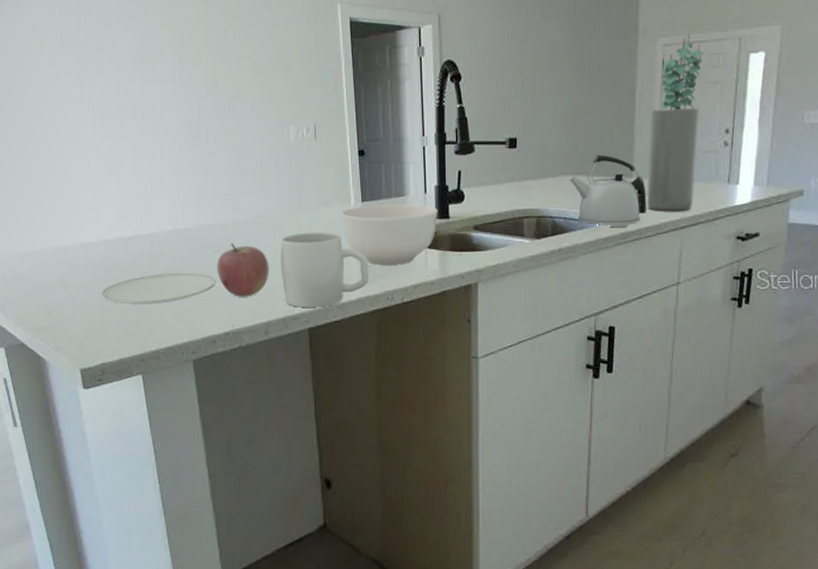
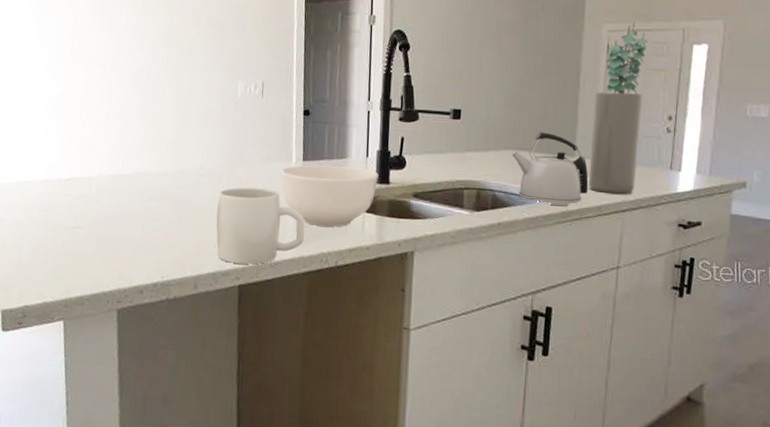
plate: present [101,273,217,304] -> none [32,217,151,248]
apple: present [217,243,269,297] -> none [151,193,205,248]

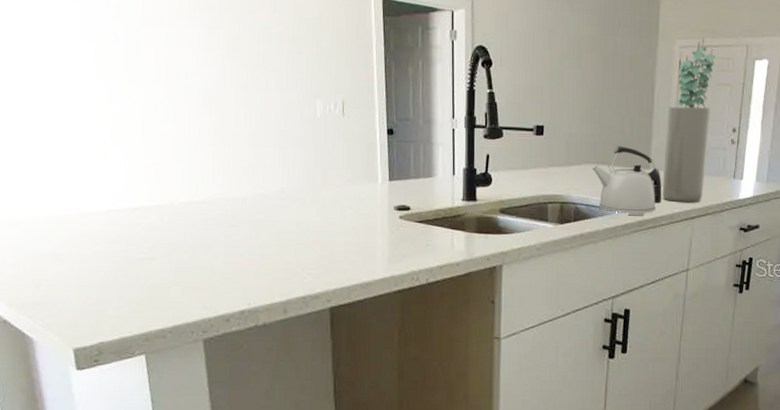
mug: present [216,187,305,265] -> none [302,209,395,286]
bowl: present [280,164,378,227] -> none [367,184,465,245]

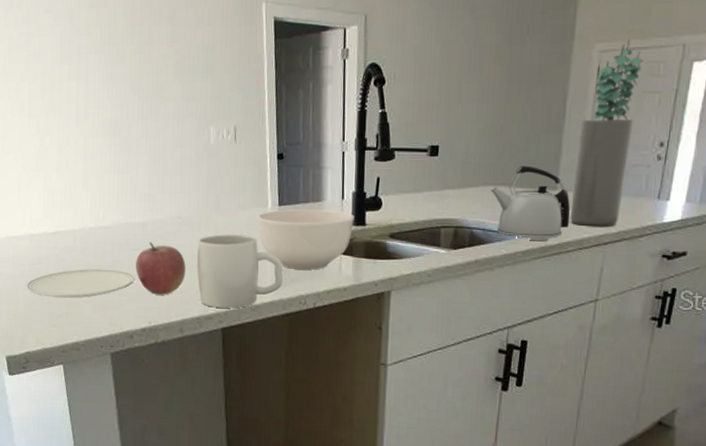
plate: none [101,247,233,280] -> present [26,268,135,298]
apple: none [233,218,290,274] -> present [136,242,186,295]
mug: none [302,209,395,286] -> present [197,234,283,308]
bowl: none [367,184,465,245] -> present [257,208,354,270]

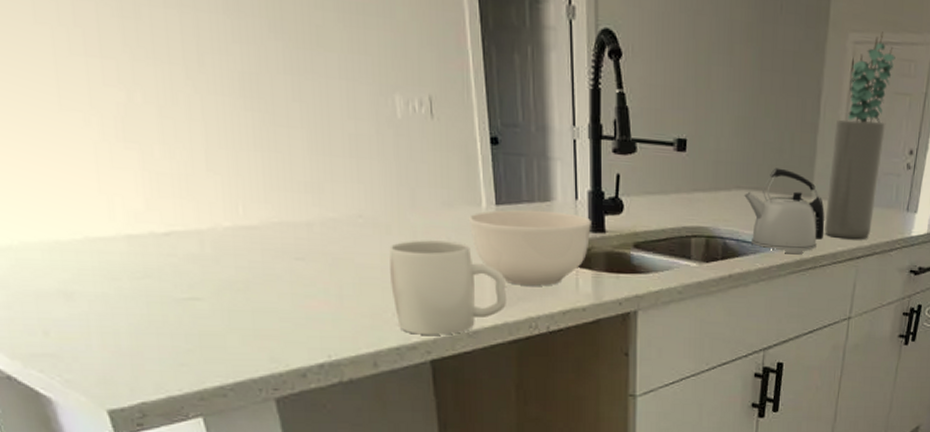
plate: present [26,268,135,298] -> none [128,284,303,326]
apple: present [136,242,186,295] -> none [301,249,375,320]

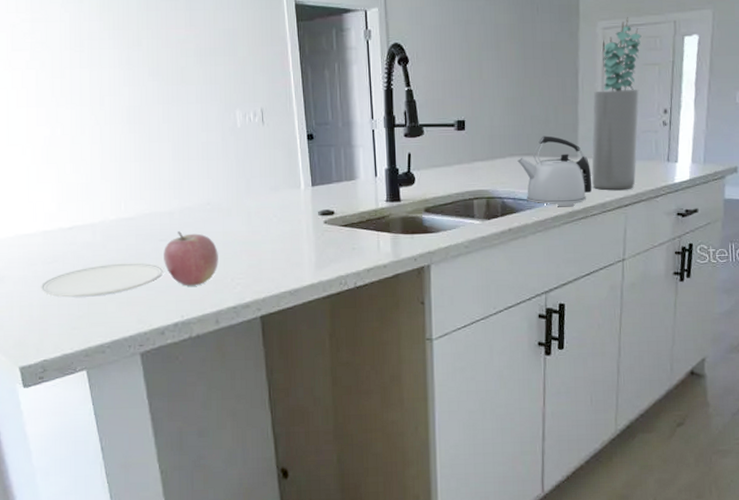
plate: none [128,284,303,326] -> present [40,262,164,298]
apple: none [301,249,375,320] -> present [164,231,218,286]
mug: present [389,240,507,335] -> none [230,218,322,295]
bowl: present [468,209,591,286] -> none [290,187,389,250]

